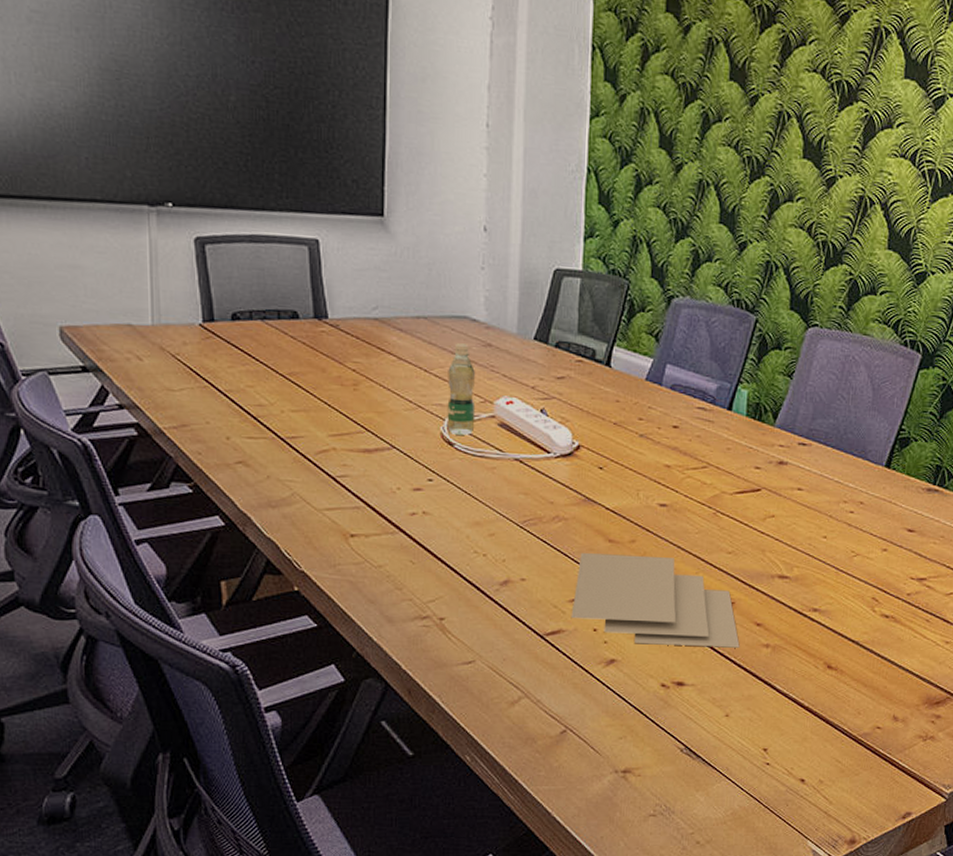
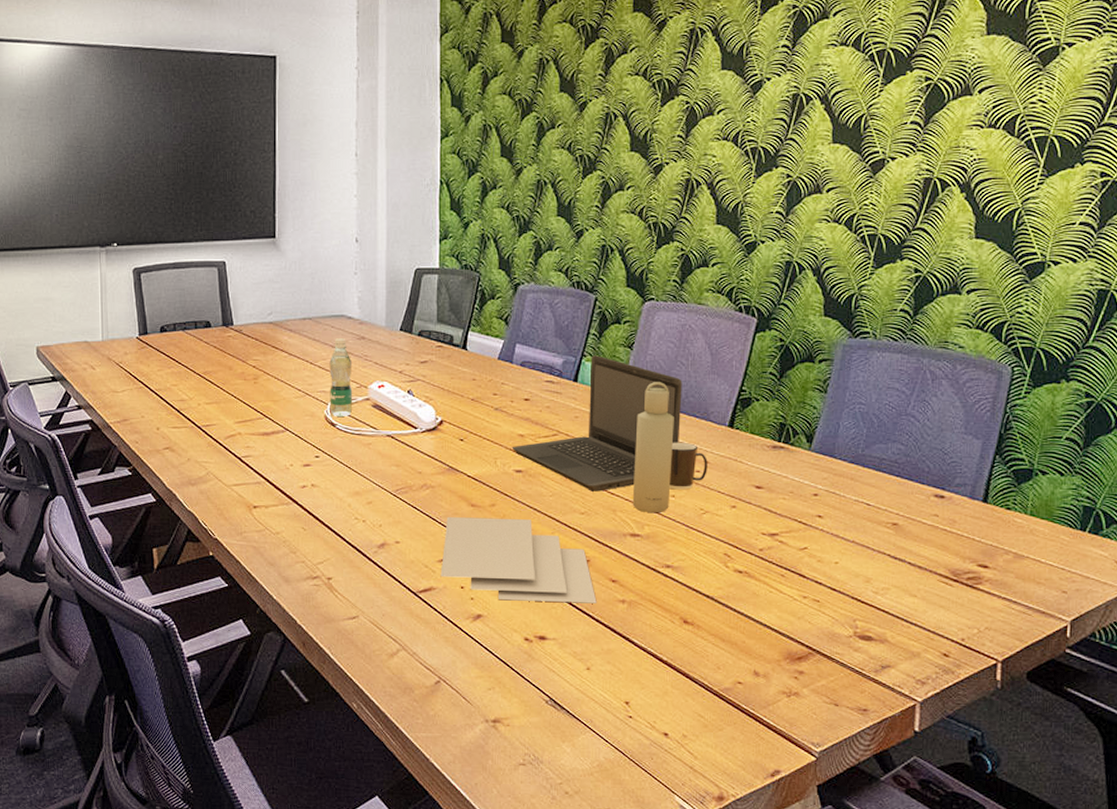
laptop: none [656,382,842,530] -> present [511,355,682,492]
bottle: none [782,415,831,555] -> present [632,382,674,514]
mug: none [822,480,862,531] -> present [670,442,708,490]

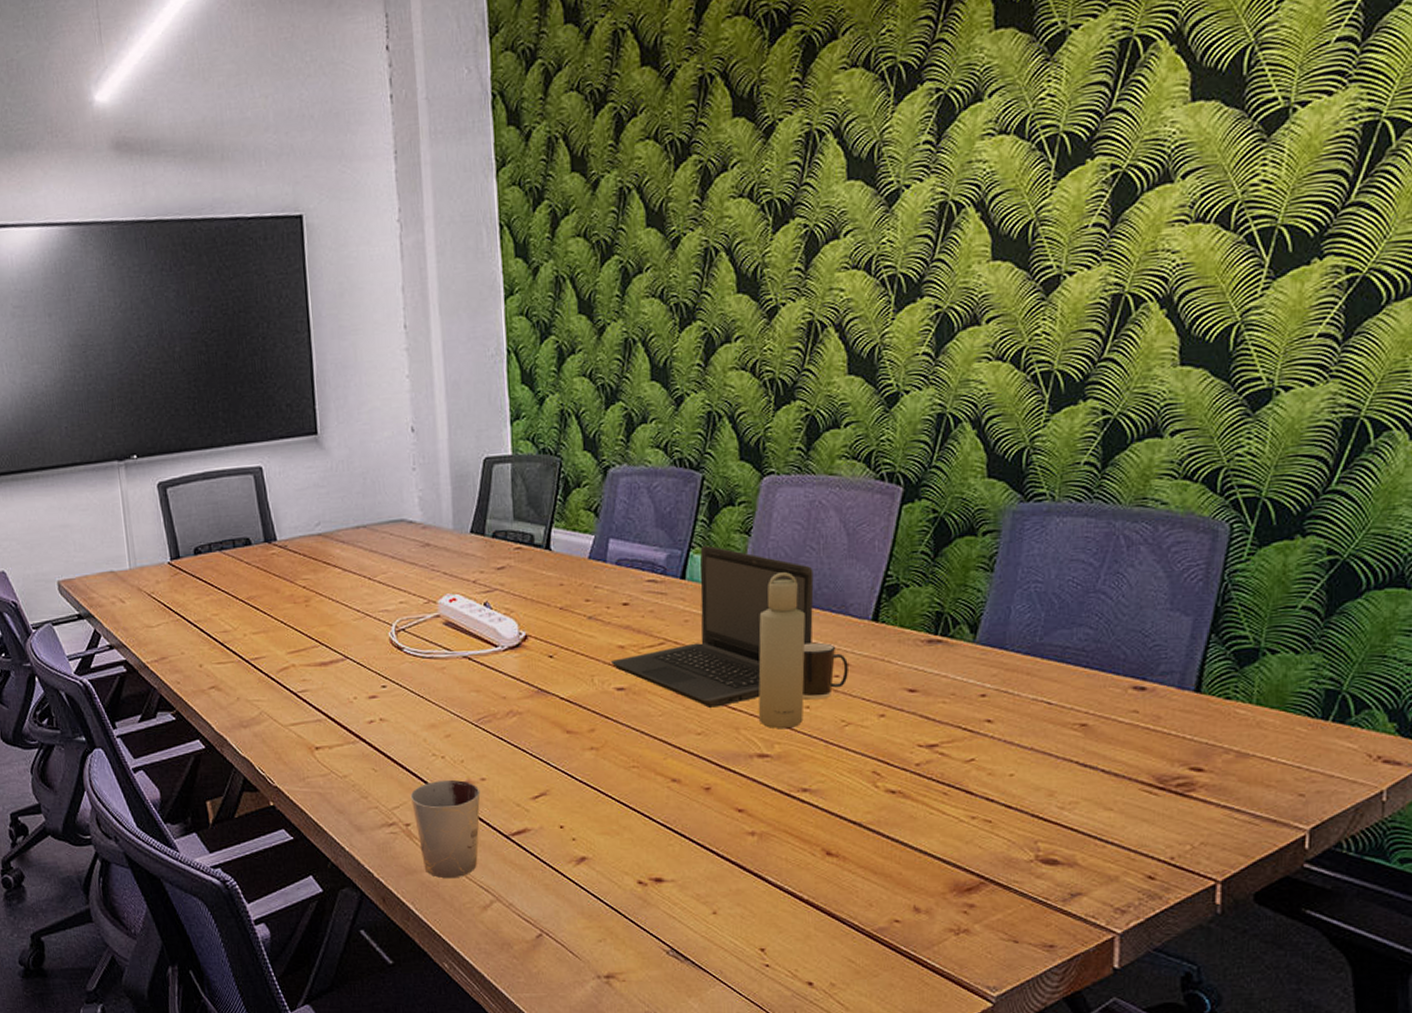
bottle: present [329,338,353,416] -> none [390,547,422,639]
cup: none [333,541,394,628] -> present [410,779,481,879]
papers: present [440,517,597,604] -> none [535,744,721,840]

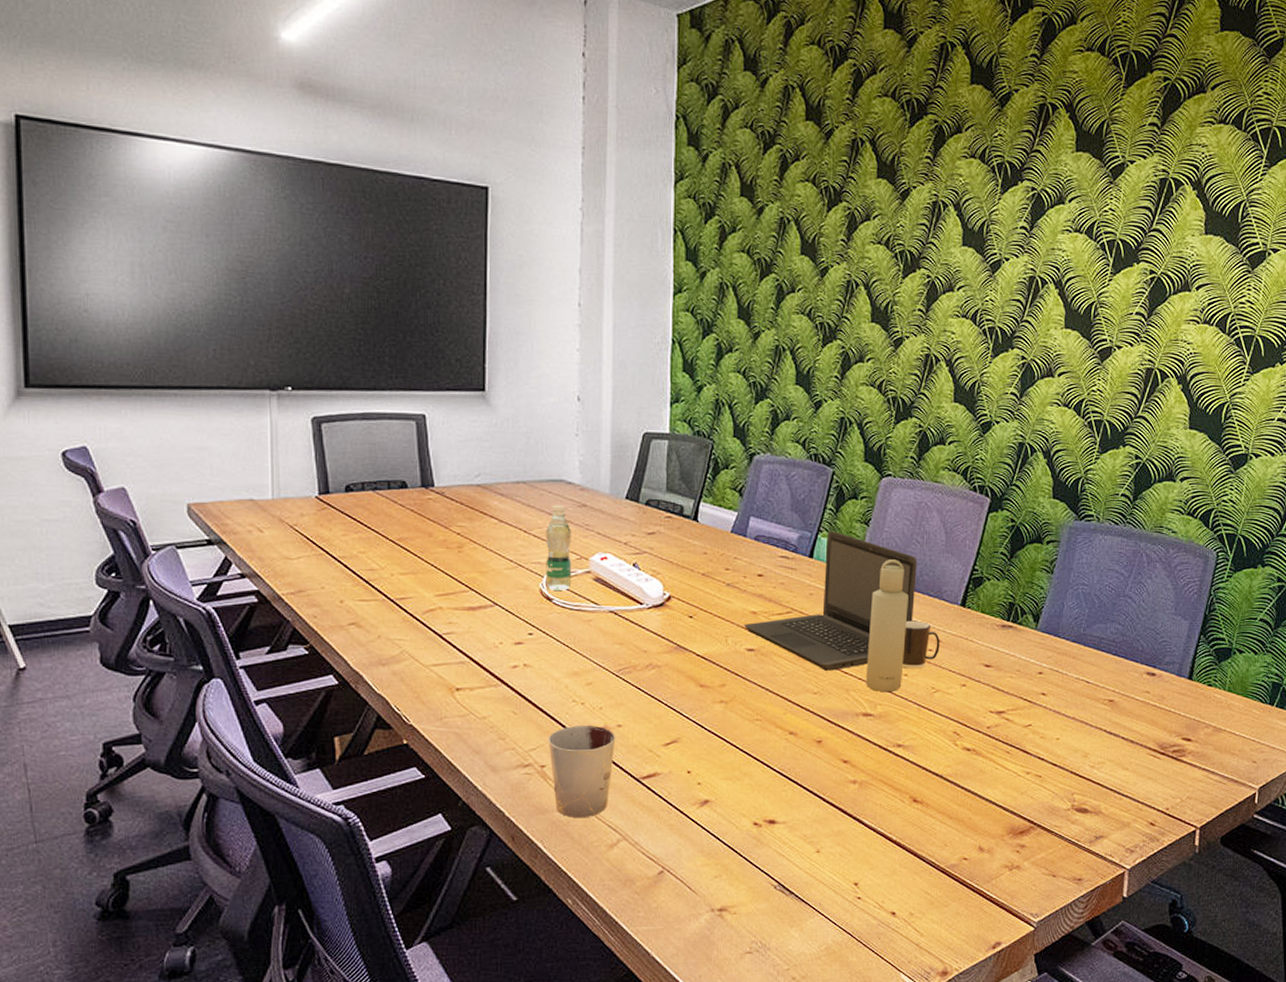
bottle: none [390,547,422,639] -> present [546,505,572,590]

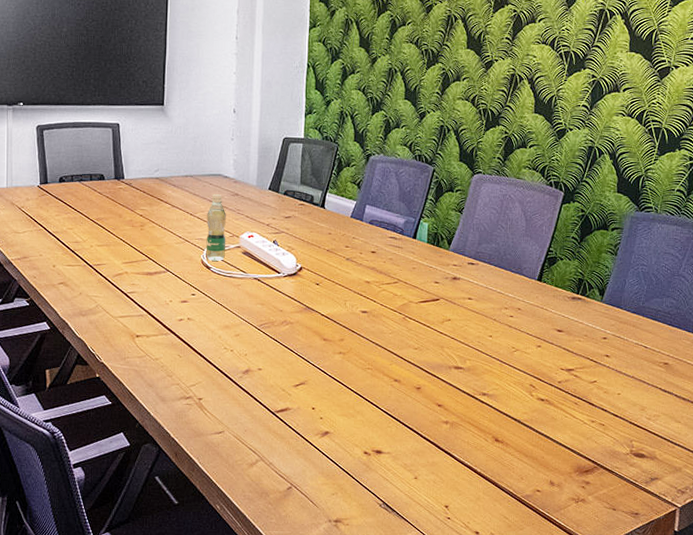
cup: present [548,725,616,818] -> none [204,367,257,442]
laptop: present [743,531,917,671] -> none [359,217,502,331]
bottle: present [865,559,909,693] -> none [457,241,494,350]
mug: present [902,620,940,669] -> none [488,291,520,331]

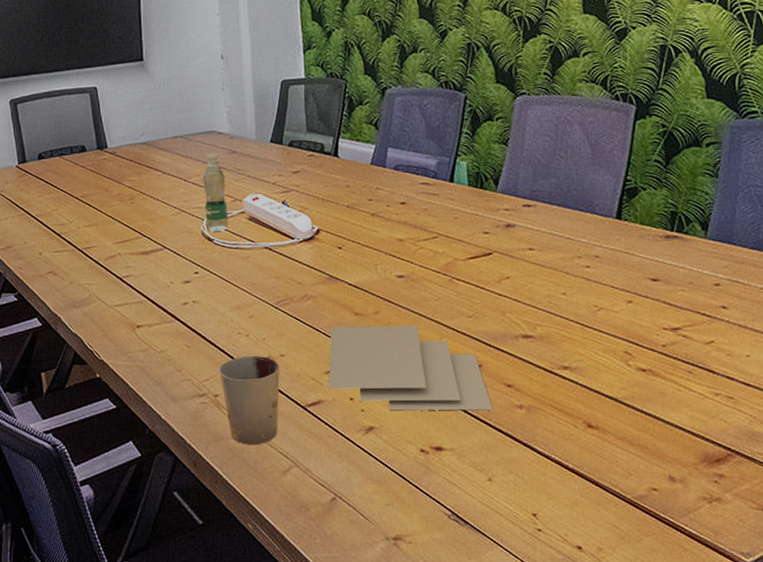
cup: none [204,367,257,442] -> present [219,355,280,445]
papers: none [295,349,425,424] -> present [328,325,493,411]

